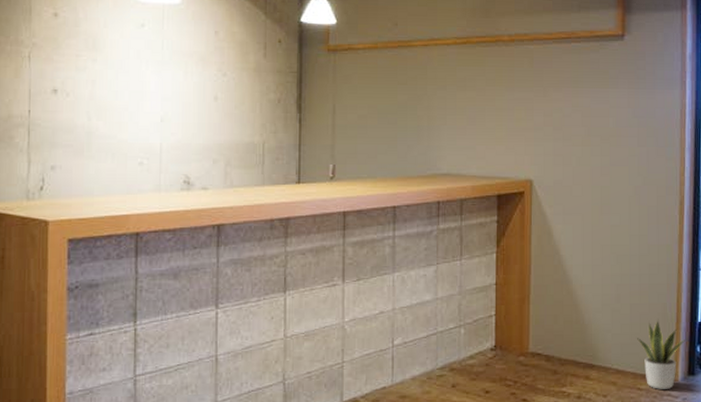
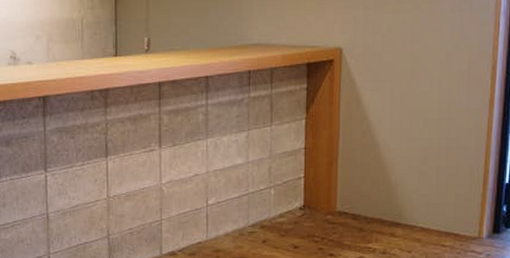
potted plant: present [636,319,687,389] -> none [442,180,494,246]

